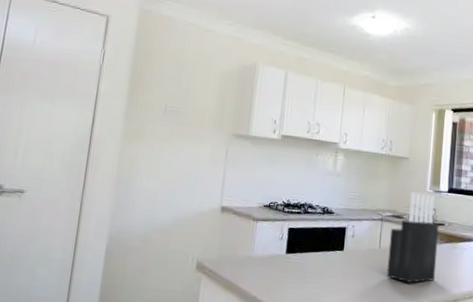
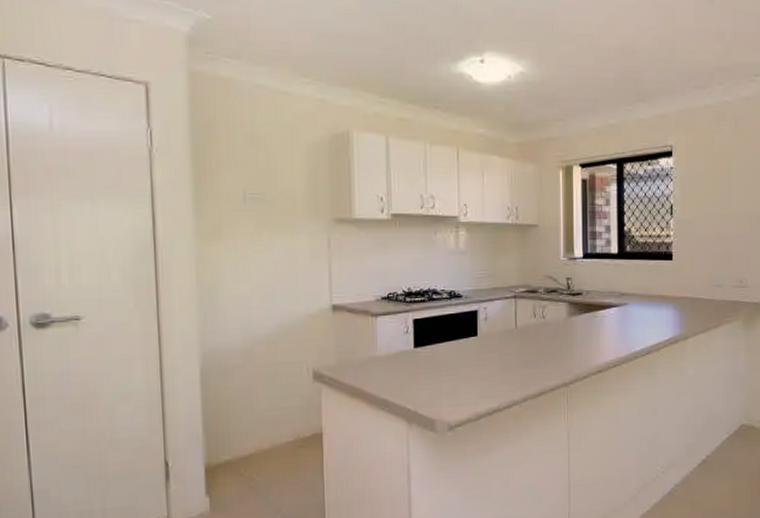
knife block: present [386,192,440,283] -> none [525,262,577,360]

